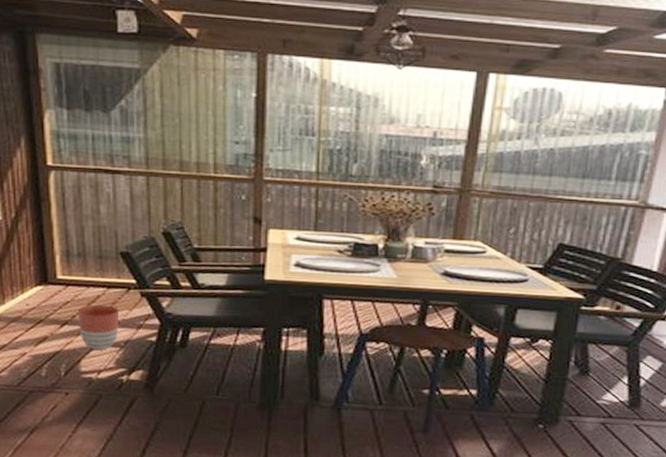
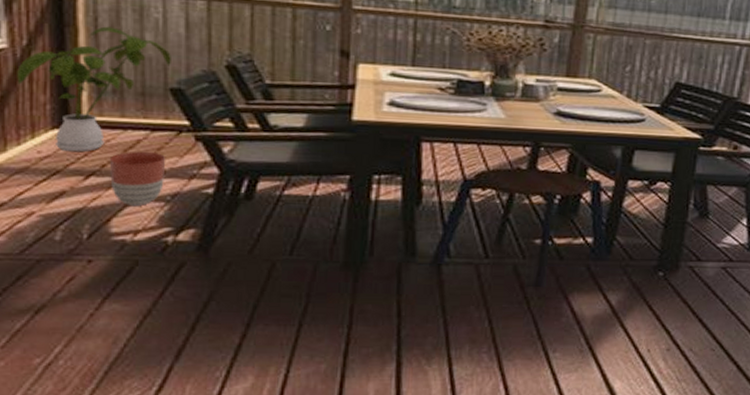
house plant: none [9,200,120,305] -> present [17,26,171,152]

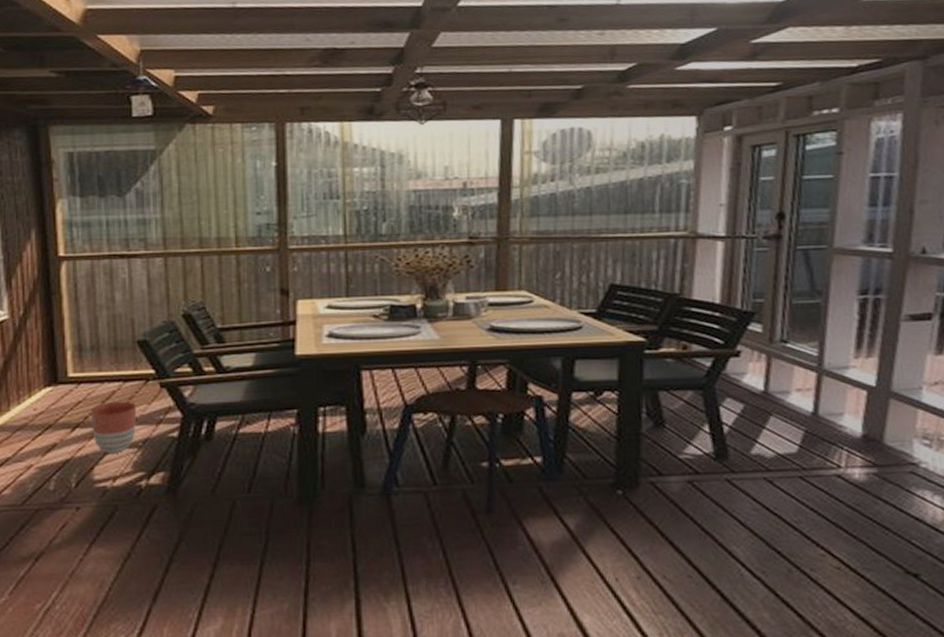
house plant: present [17,26,171,152] -> none [16,290,137,407]

